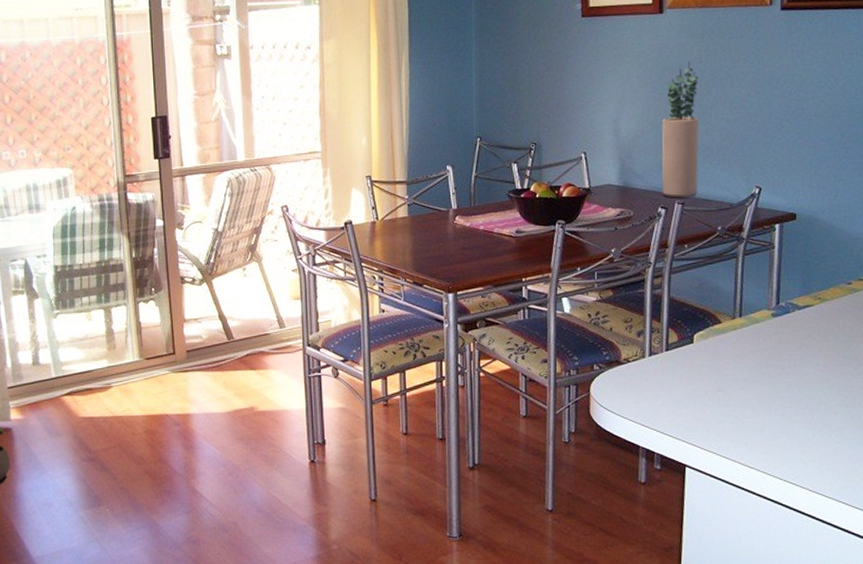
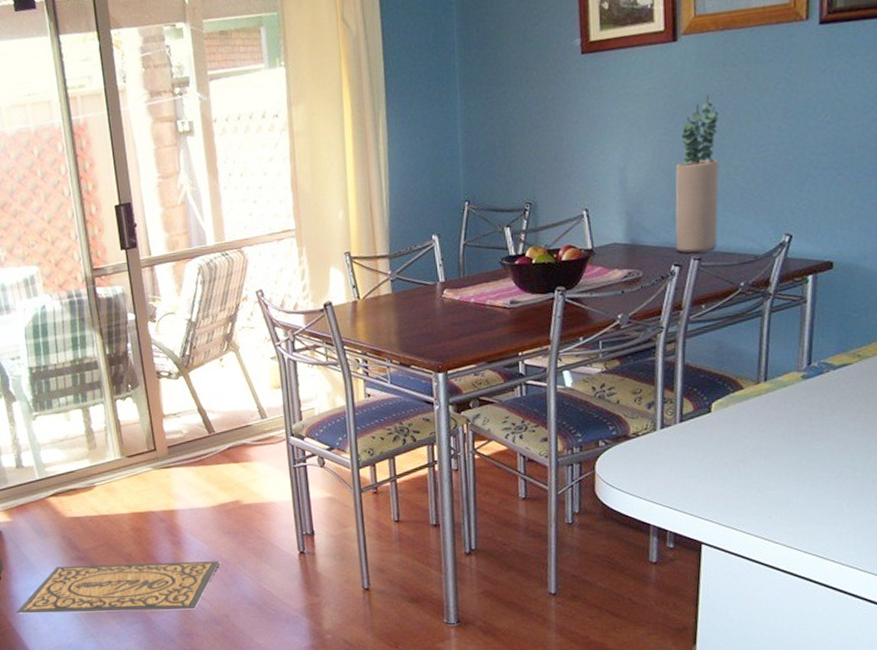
doormat: none [19,466,231,516] -> present [15,561,220,614]

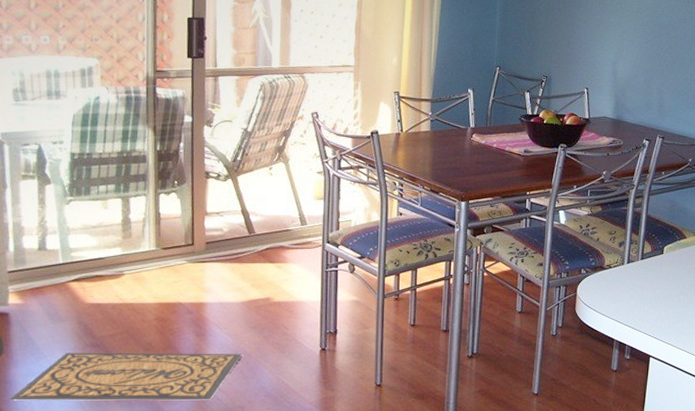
vase: present [675,94,719,254] -> none [647,20,682,133]

